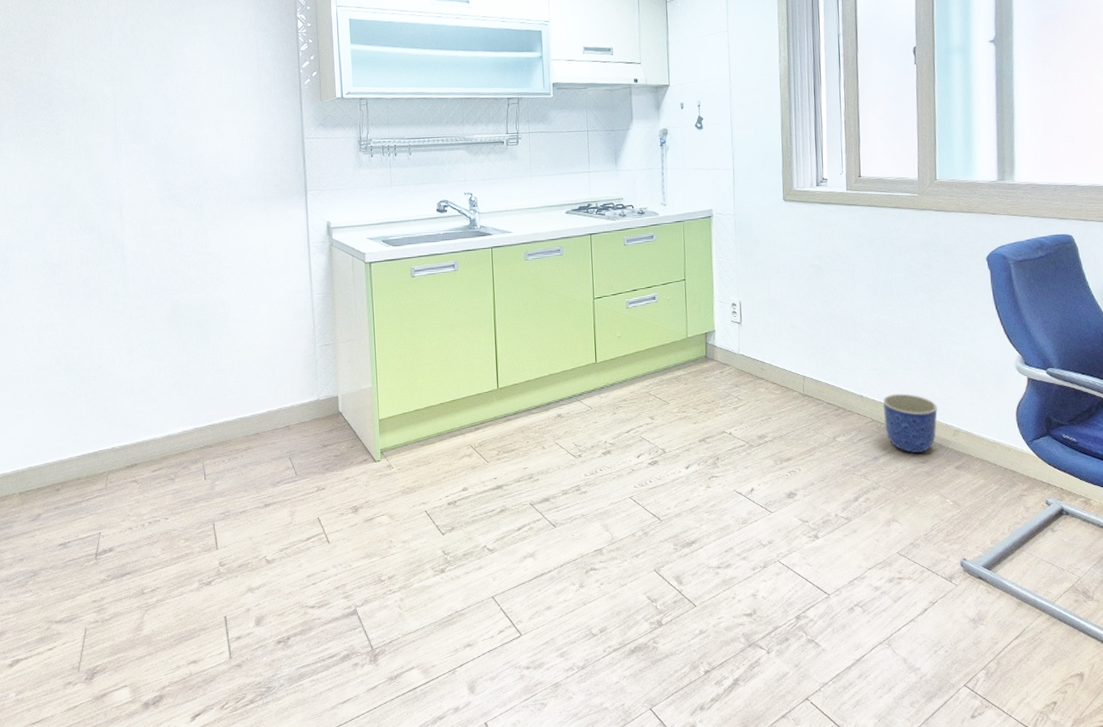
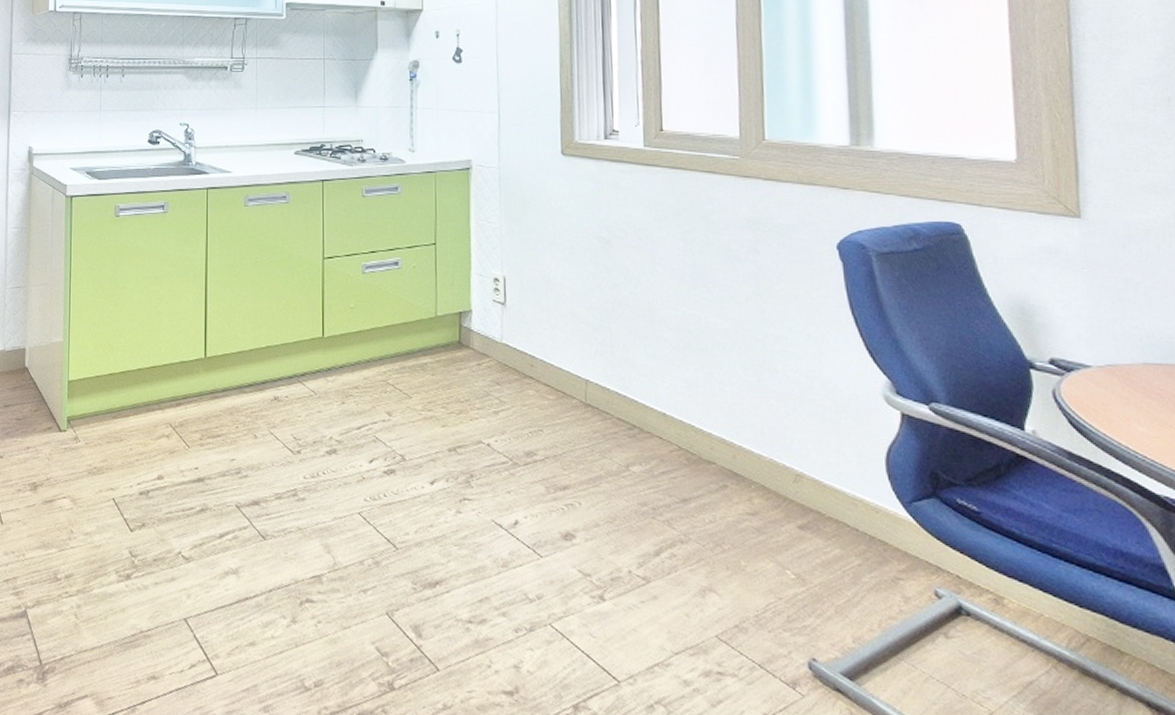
planter: present [882,393,938,453] -> none [693,415,771,500]

